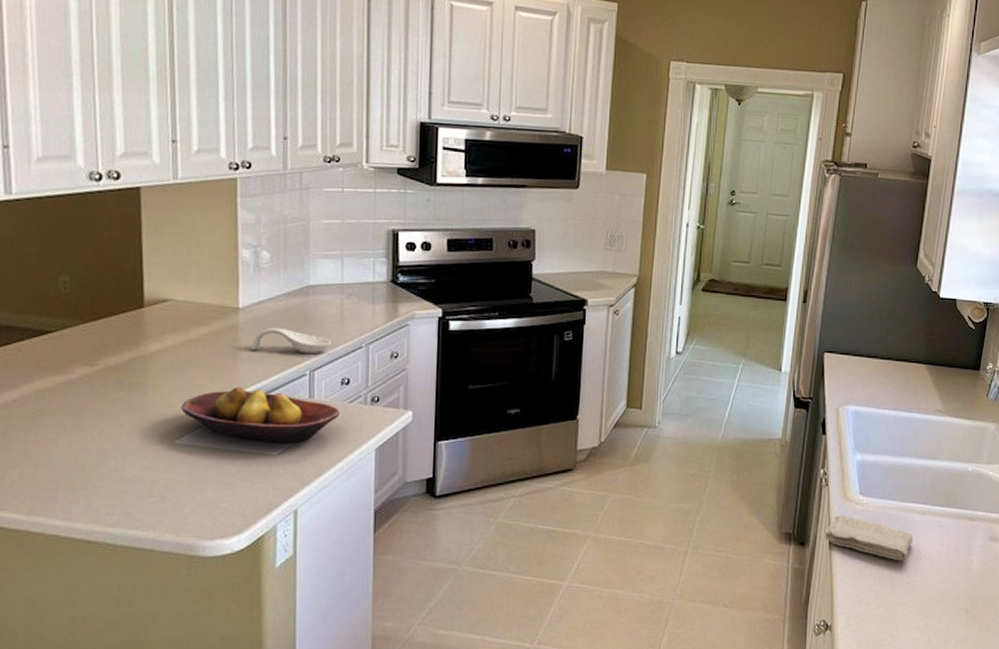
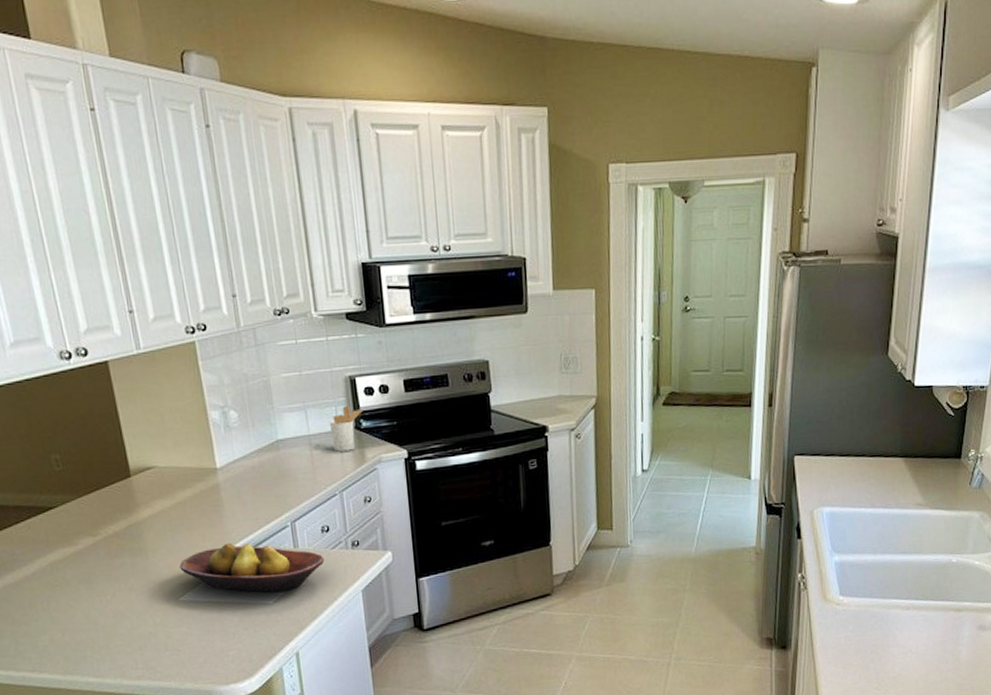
spoon rest: present [252,327,332,355] -> none [234,483,308,507]
utensil holder: none [365,258,403,304] -> present [329,405,364,452]
washcloth: present [825,515,914,560] -> none [807,616,898,656]

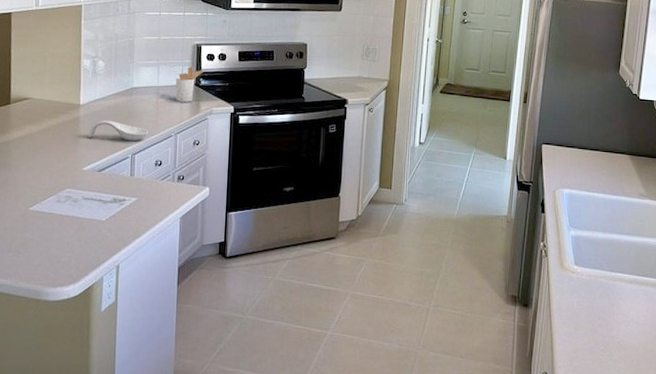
fruit bowl: present [179,543,325,592] -> none [34,166,154,211]
spoon rest: none [234,483,308,507] -> present [89,120,149,142]

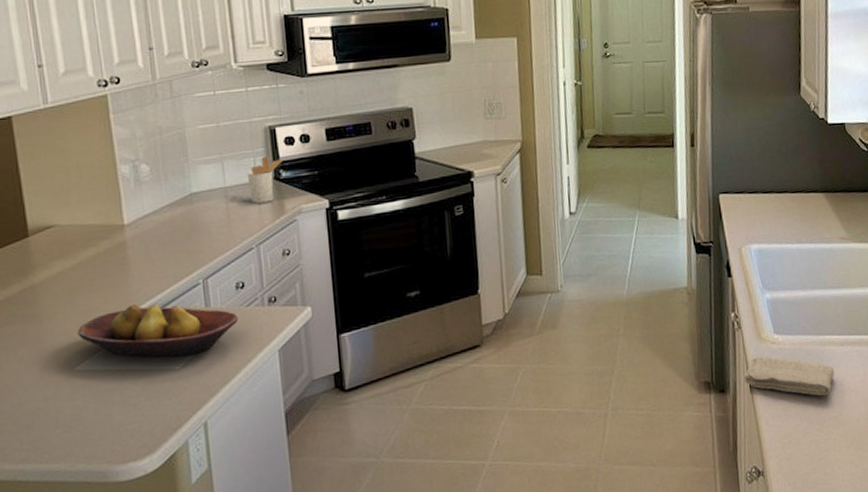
fruit bowl: none [34,166,154,211] -> present [77,304,239,358]
spoon rest: present [89,120,149,142] -> none [141,239,222,266]
washcloth: none [546,281,622,322] -> present [744,356,835,396]

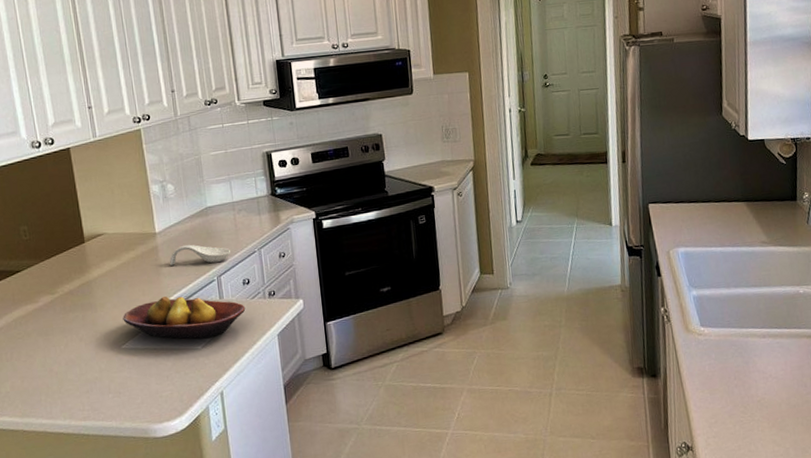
spoon rest: none [141,239,222,266] -> present [170,244,231,266]
utensil holder: present [247,155,284,204] -> none [249,175,279,215]
washcloth: present [744,356,835,396] -> none [674,346,758,382]

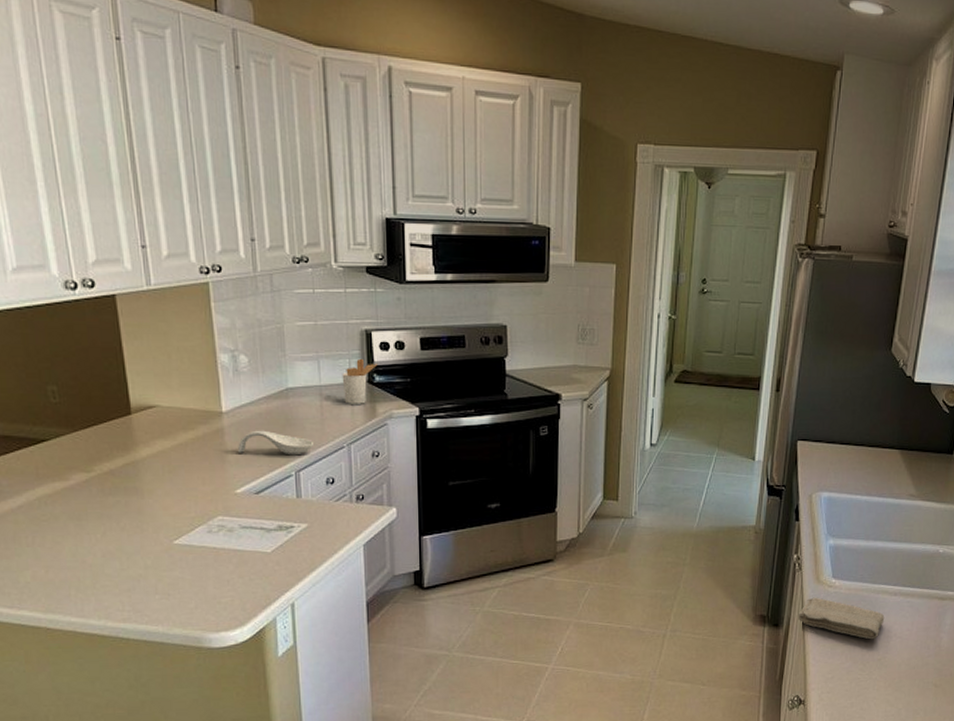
fruit bowl: present [123,296,246,339] -> none [176,489,328,541]
utensil holder: none [249,175,279,215] -> present [342,358,378,404]
washcloth: none [674,346,758,382] -> present [799,597,885,639]

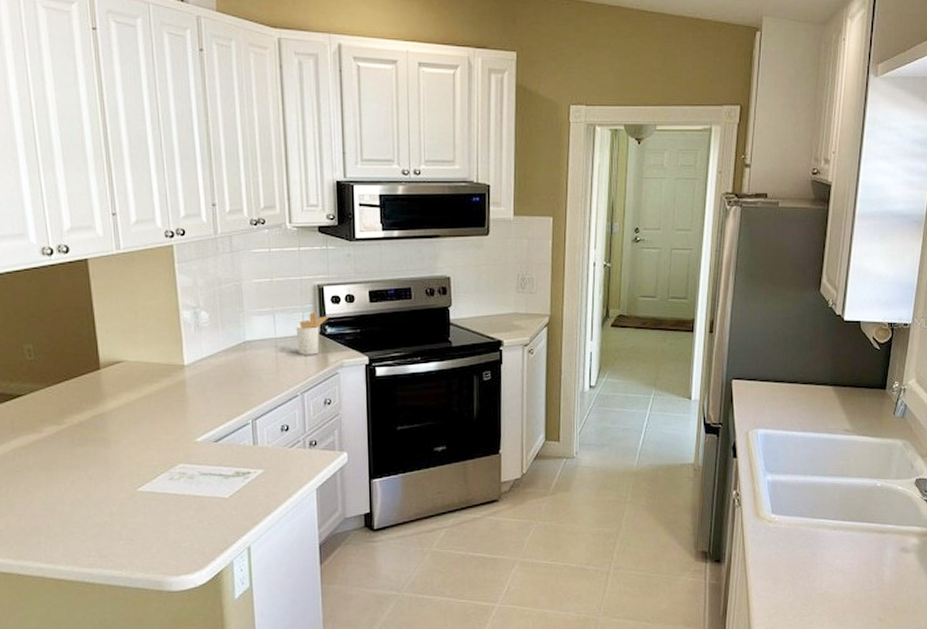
spoon rest: present [238,430,315,456] -> none [199,381,270,405]
washcloth: present [799,597,885,639] -> none [740,532,826,573]

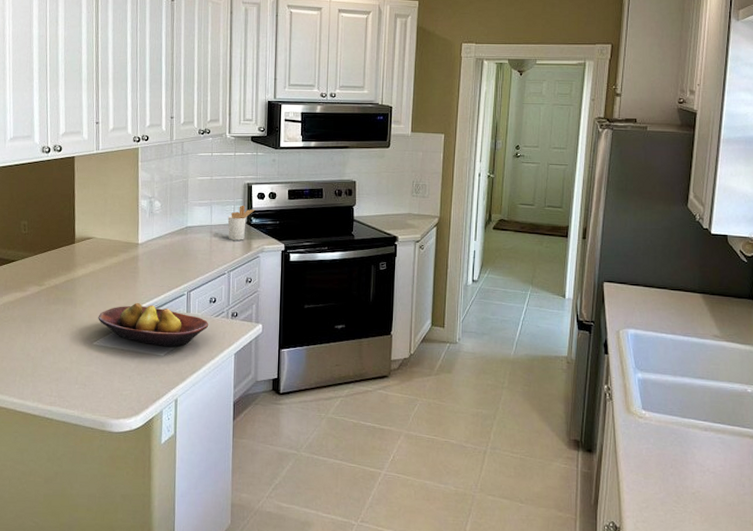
fruit bowl: none [140,438,282,487] -> present [98,303,209,347]

